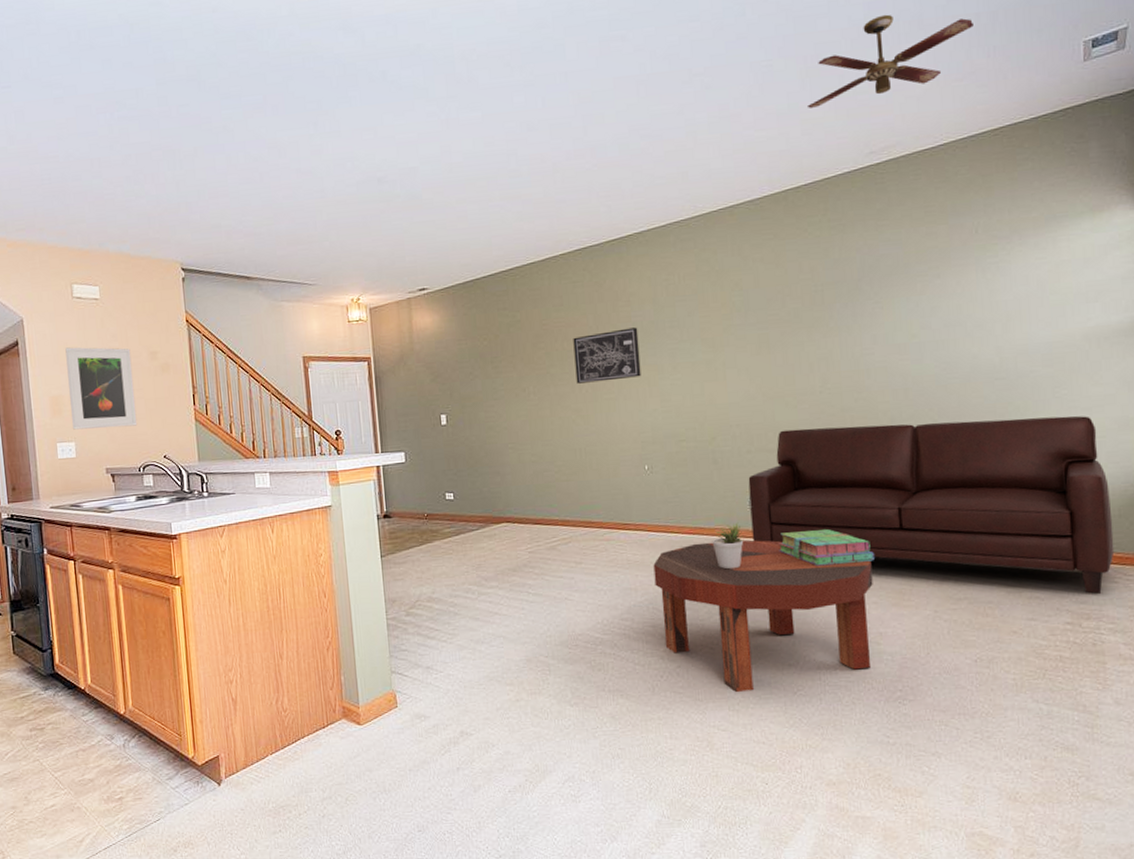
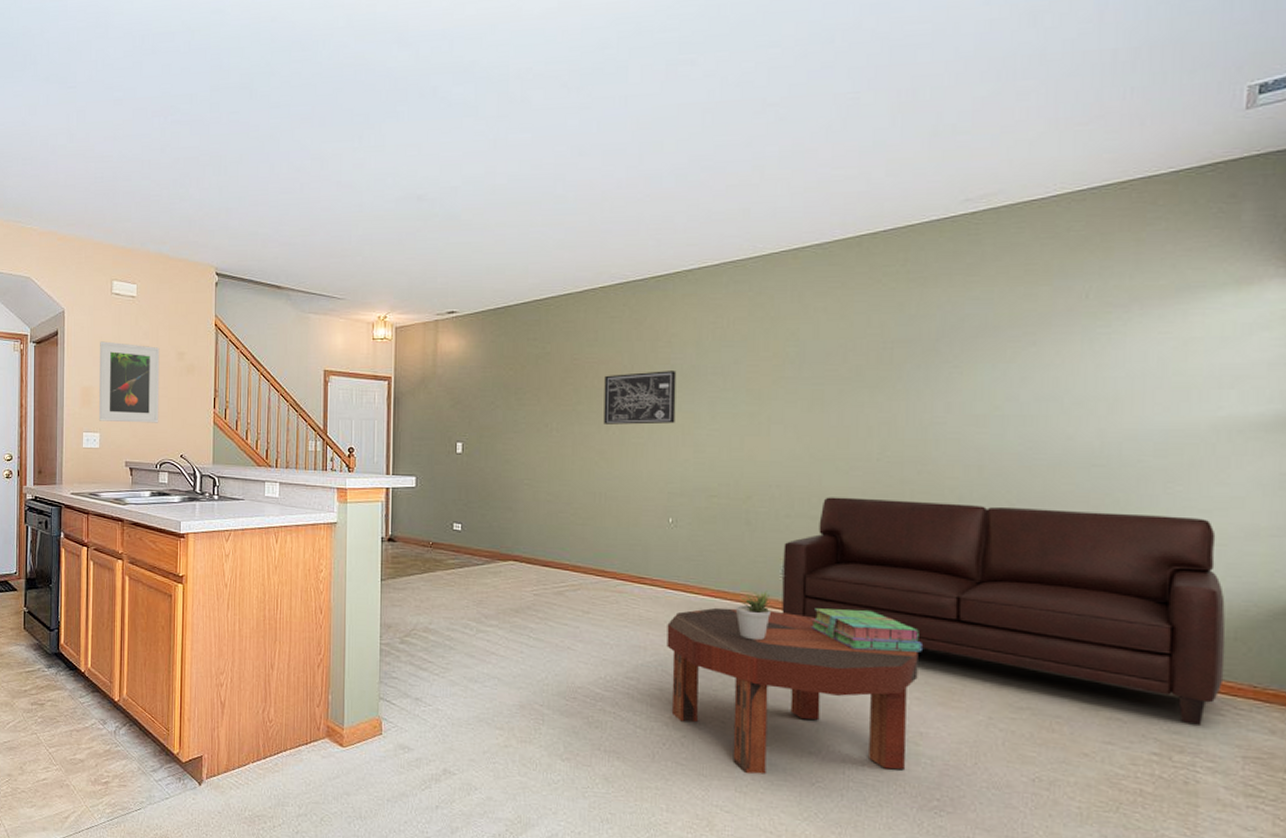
ceiling fan: present [806,14,973,108] -> none [895,47,1109,147]

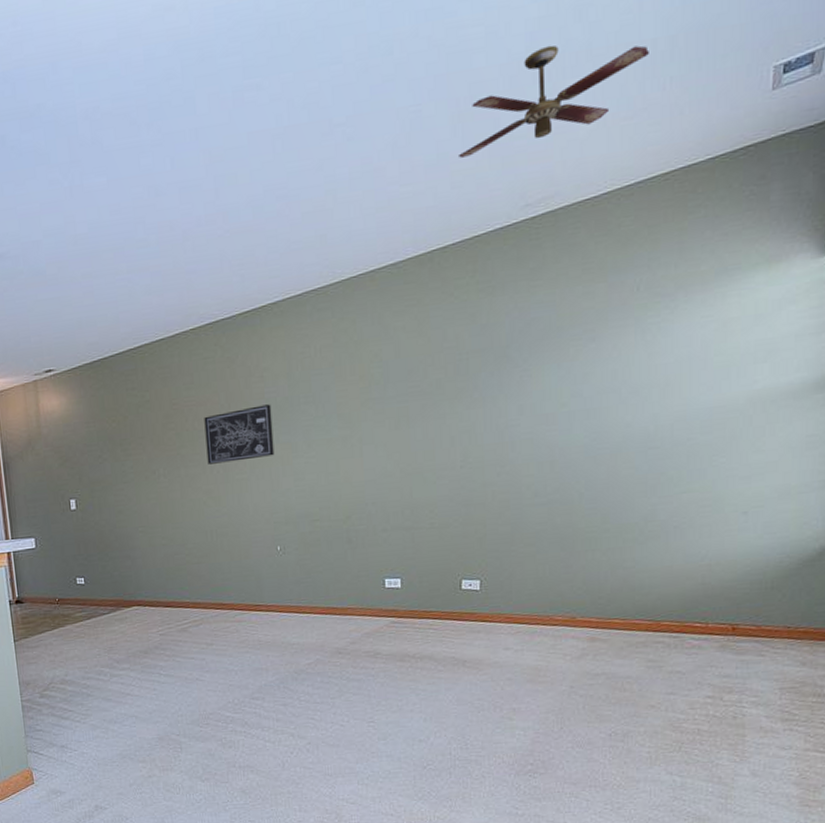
coffee table: present [667,607,918,775] -> none [285,619,508,768]
potted plant: present [735,591,772,641] -> none [344,601,377,649]
sofa: present [782,497,1226,725] -> none [383,485,764,668]
stack of books: present [811,608,924,652] -> none [412,607,512,644]
ceiling fan: none [895,47,1109,147] -> present [457,45,649,158]

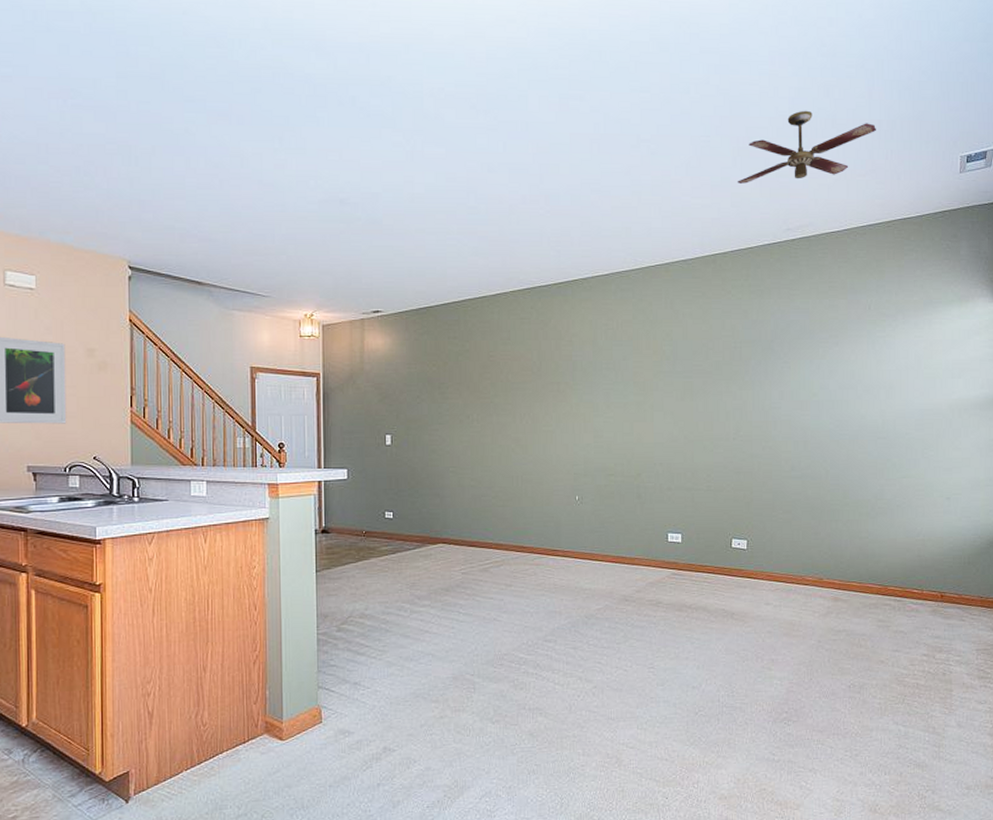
wall art: present [204,404,275,465] -> none [517,366,578,415]

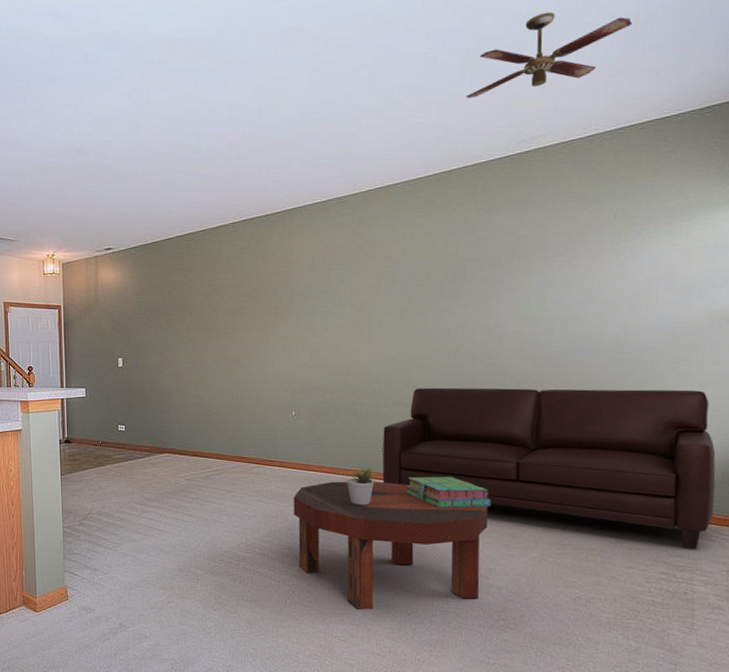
coffee table: none [578,570,769,713] -> present [293,481,488,611]
potted plant: none [632,553,660,597] -> present [346,466,375,506]
sofa: none [667,471,963,630] -> present [383,387,716,549]
stack of books: none [690,564,772,597] -> present [405,477,492,508]

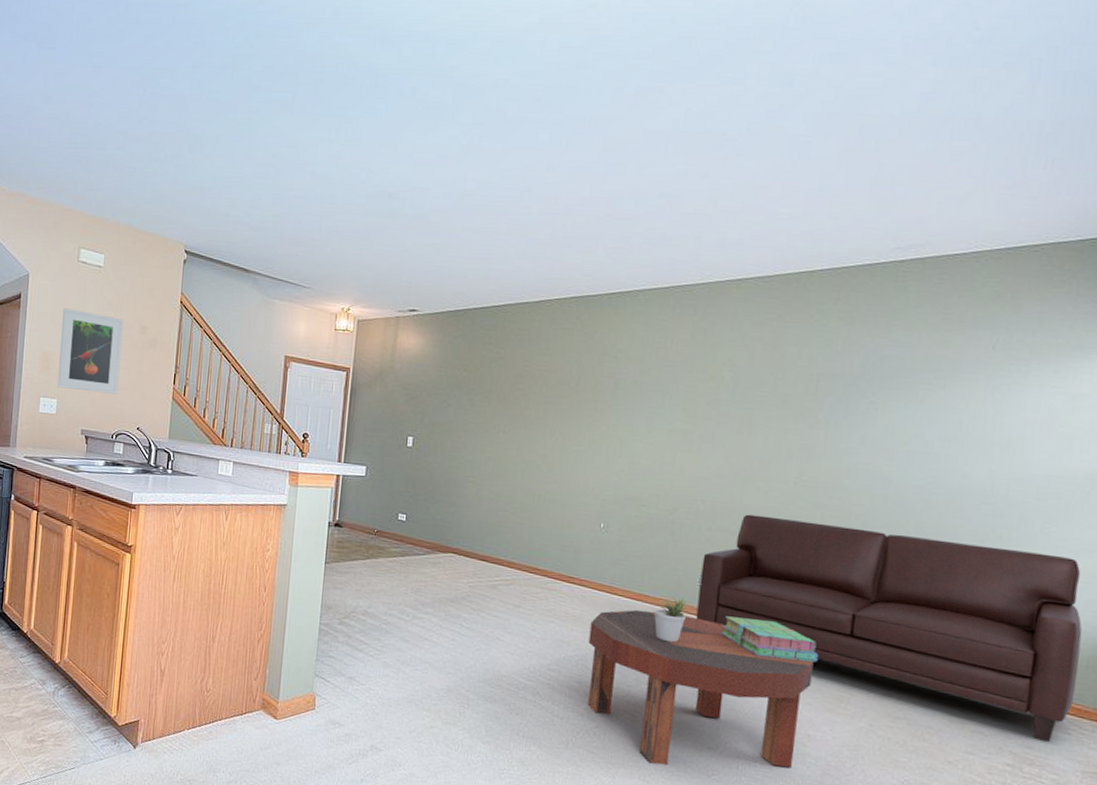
ceiling fan: present [465,12,632,98] -> none [838,107,1036,193]

